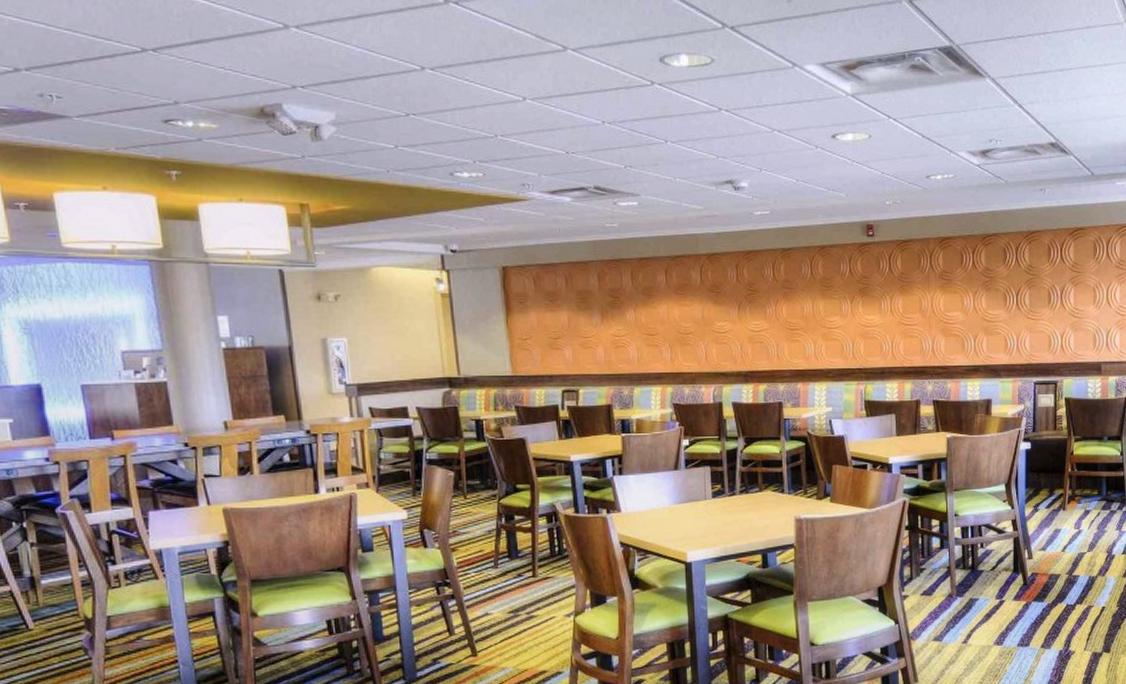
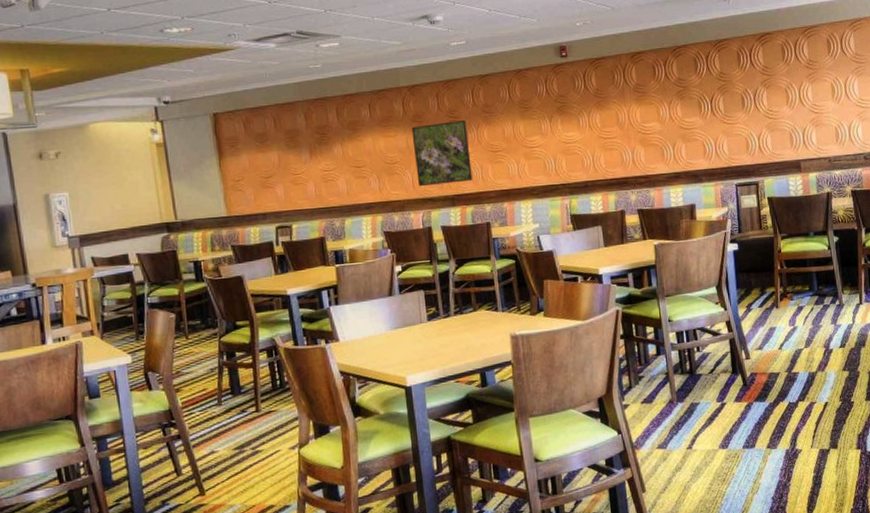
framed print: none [708,294,767,360] -> present [411,120,473,187]

